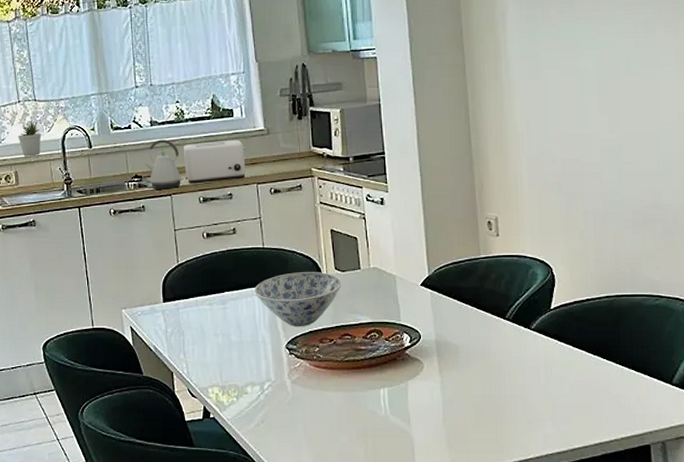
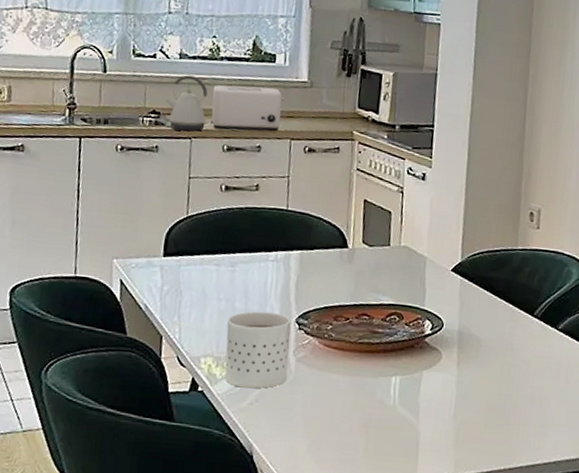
potted plant: present [18,120,42,157] -> none [18,30,48,72]
mug: none [227,342,285,411] -> present [224,311,291,389]
bowl: present [254,272,343,327] -> none [269,240,369,302]

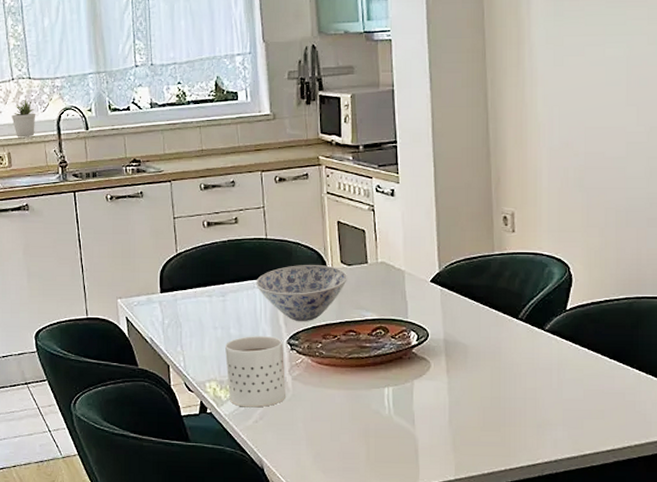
potted plant: none [18,30,48,72] -> present [11,99,36,138]
kettle: present [166,75,208,133] -> none [144,122,184,176]
toaster: present [211,85,285,132] -> none [184,124,251,170]
bowl: none [269,240,369,302] -> present [256,265,348,322]

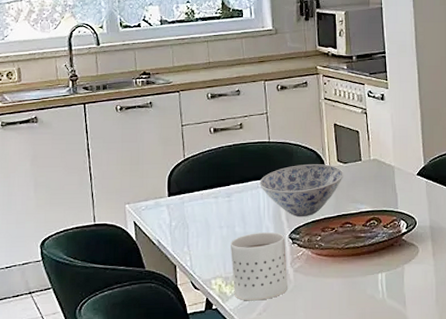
potted plant: present [11,99,36,138] -> none [22,17,48,54]

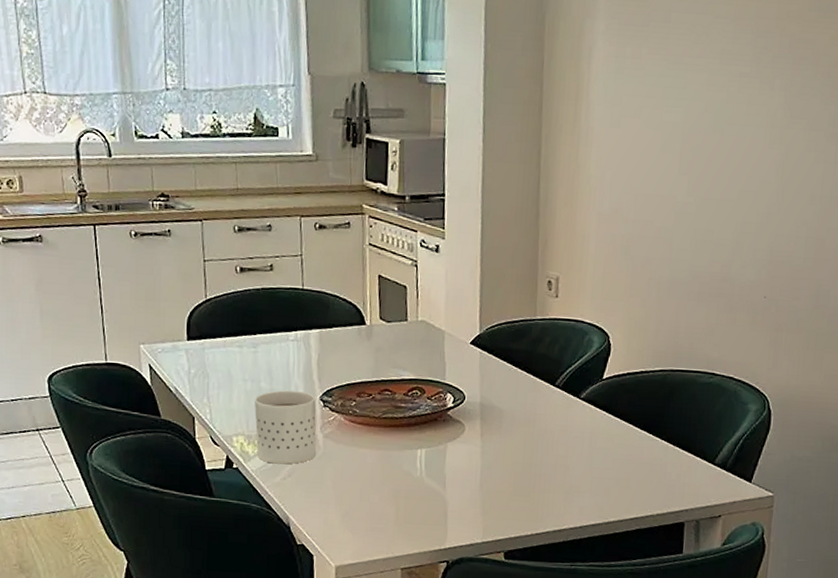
bowl: present [260,164,344,218] -> none [290,318,387,379]

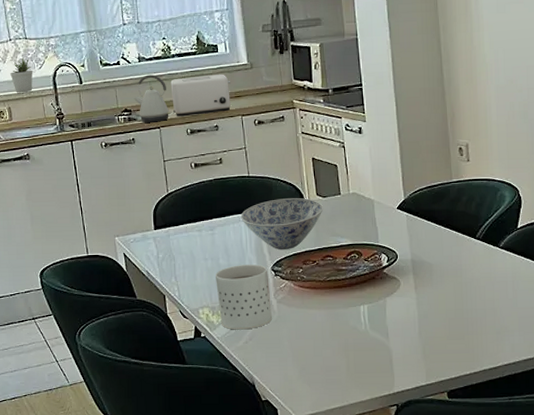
potted plant: none [23,116,52,160] -> present [10,57,33,93]
kettle: none [174,155,217,215] -> present [134,74,171,124]
toaster: none [218,163,291,210] -> present [170,74,231,117]
bowl: none [290,318,387,379] -> present [241,198,324,250]

